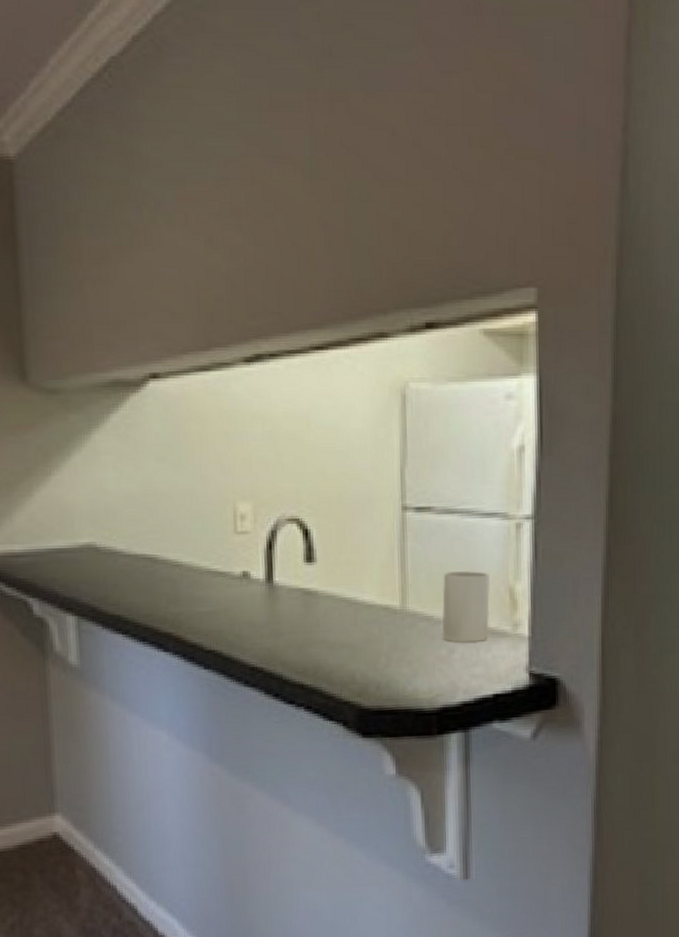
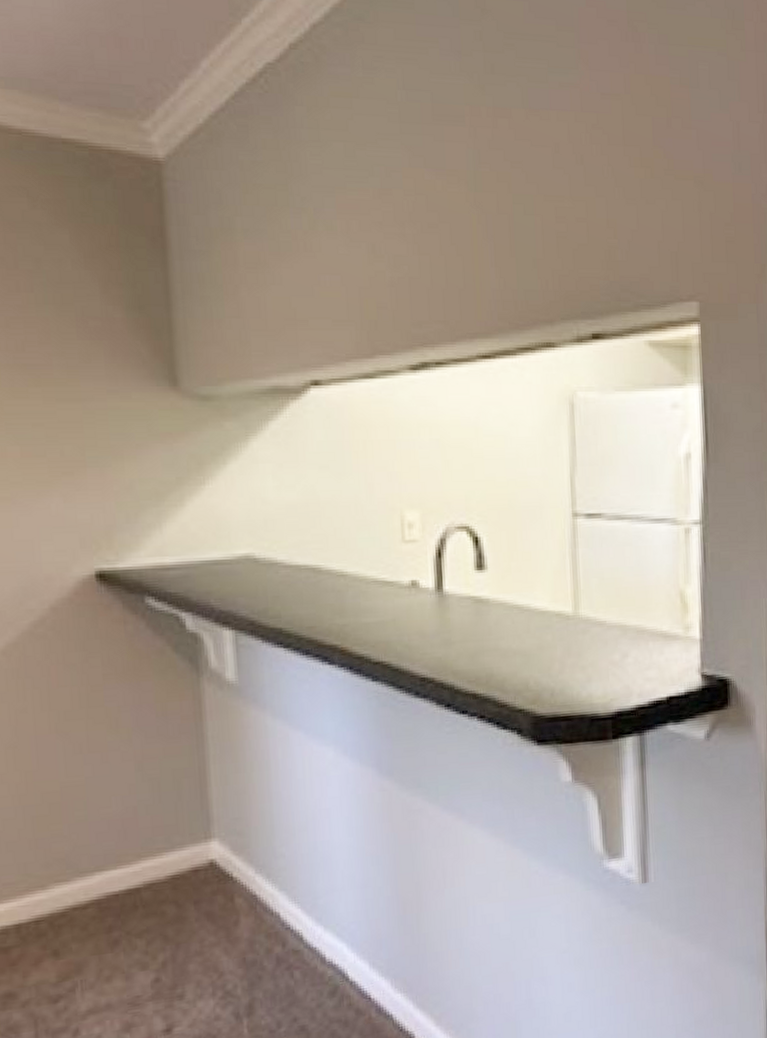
cup: present [442,571,491,643] -> none [615,575,662,647]

